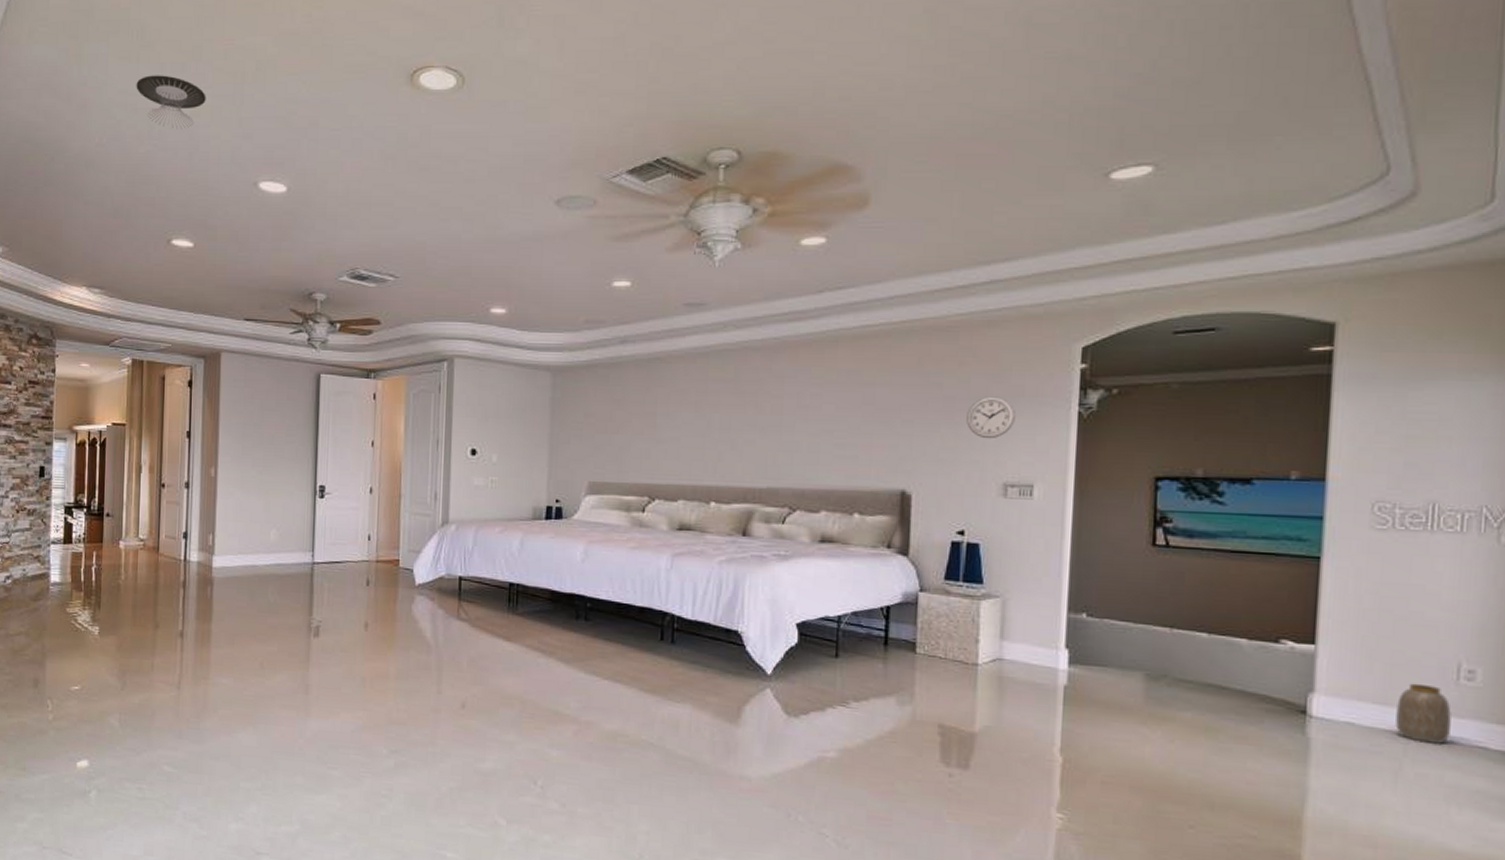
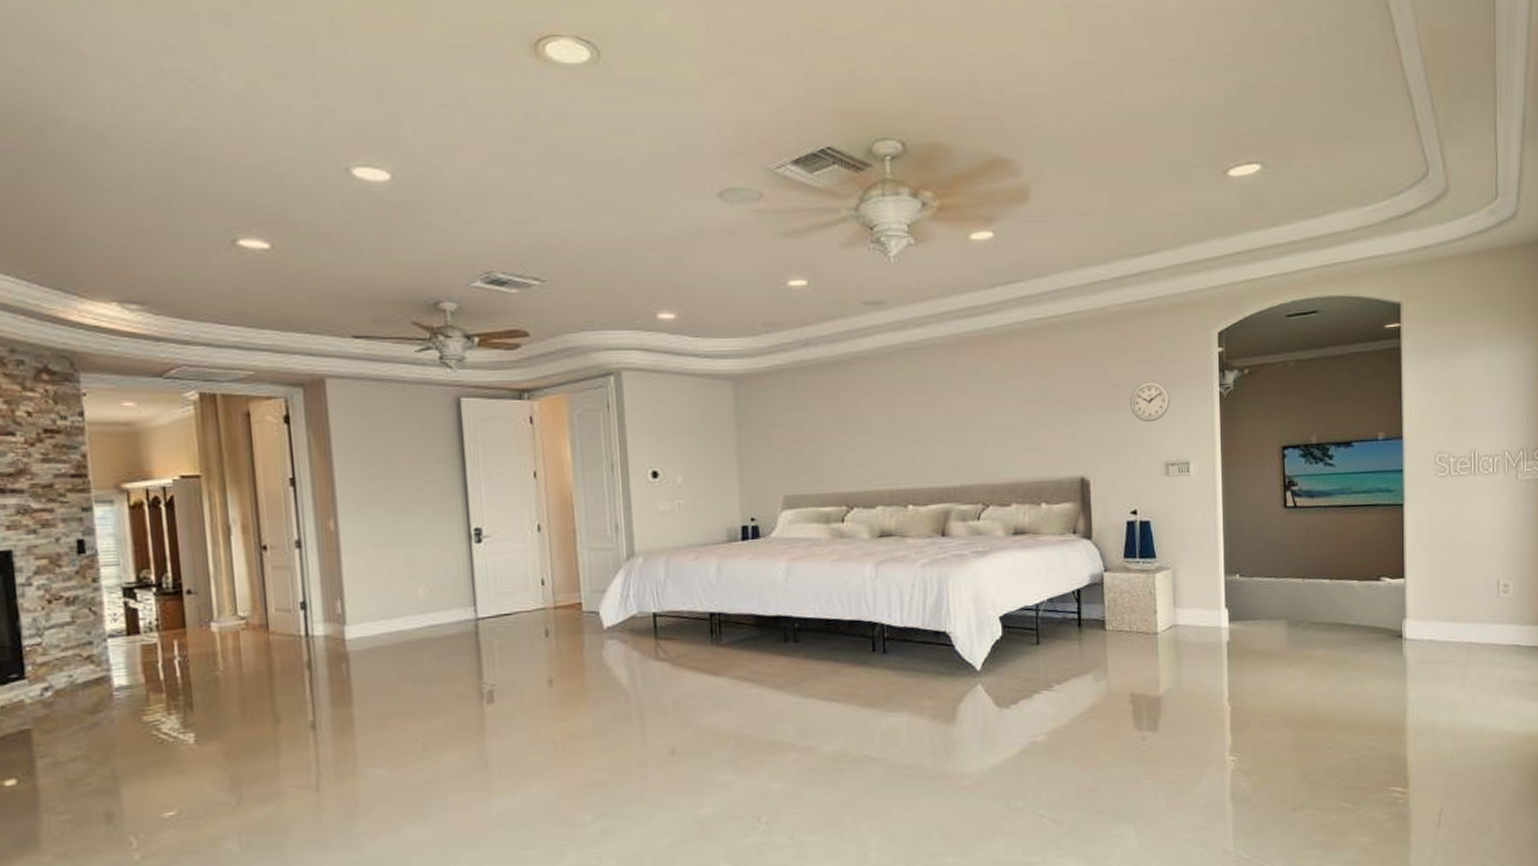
recessed light: present [136,75,206,129] -> none [158,27,265,99]
vase: present [1395,683,1451,744] -> none [1461,600,1496,648]

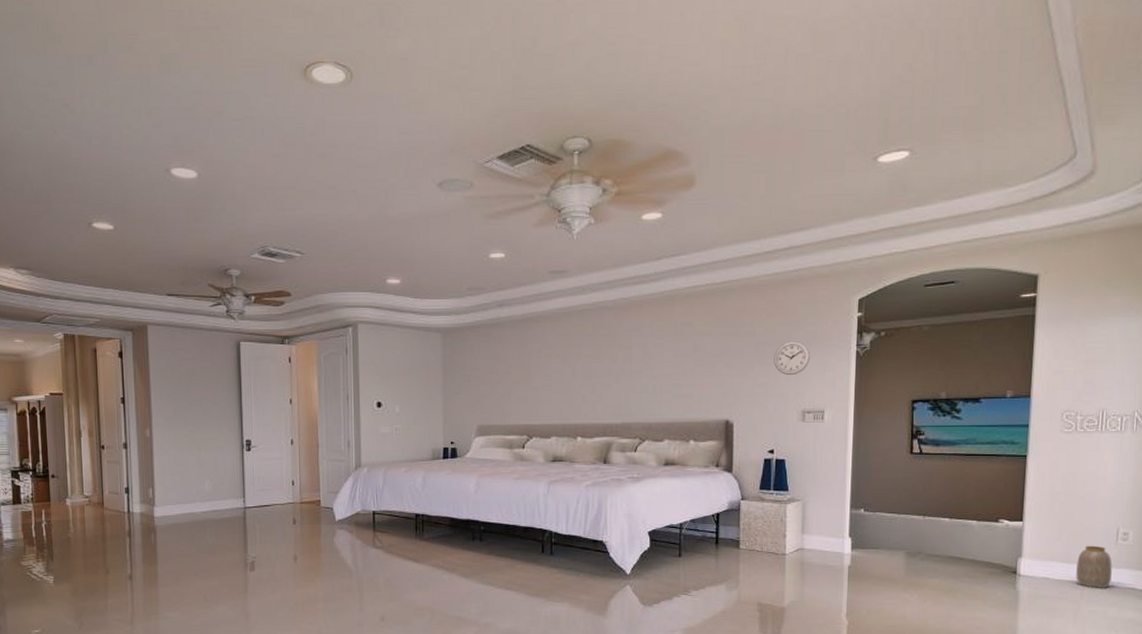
vase: none [1461,600,1496,648] -> present [1076,545,1112,588]

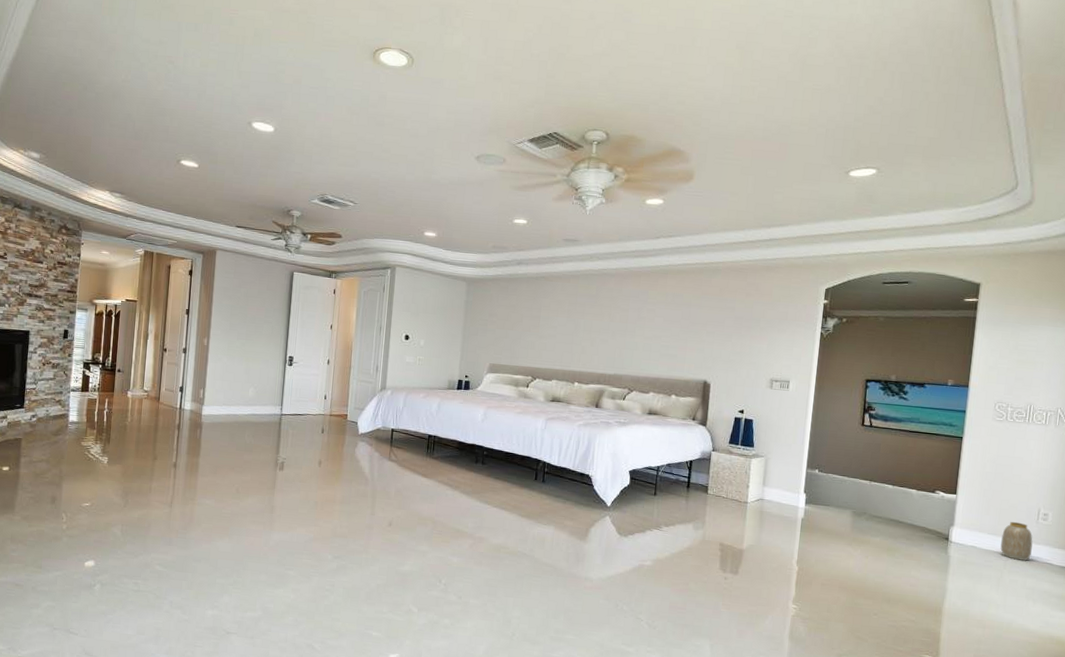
wall clock: present [774,341,810,376] -> none [749,318,781,348]

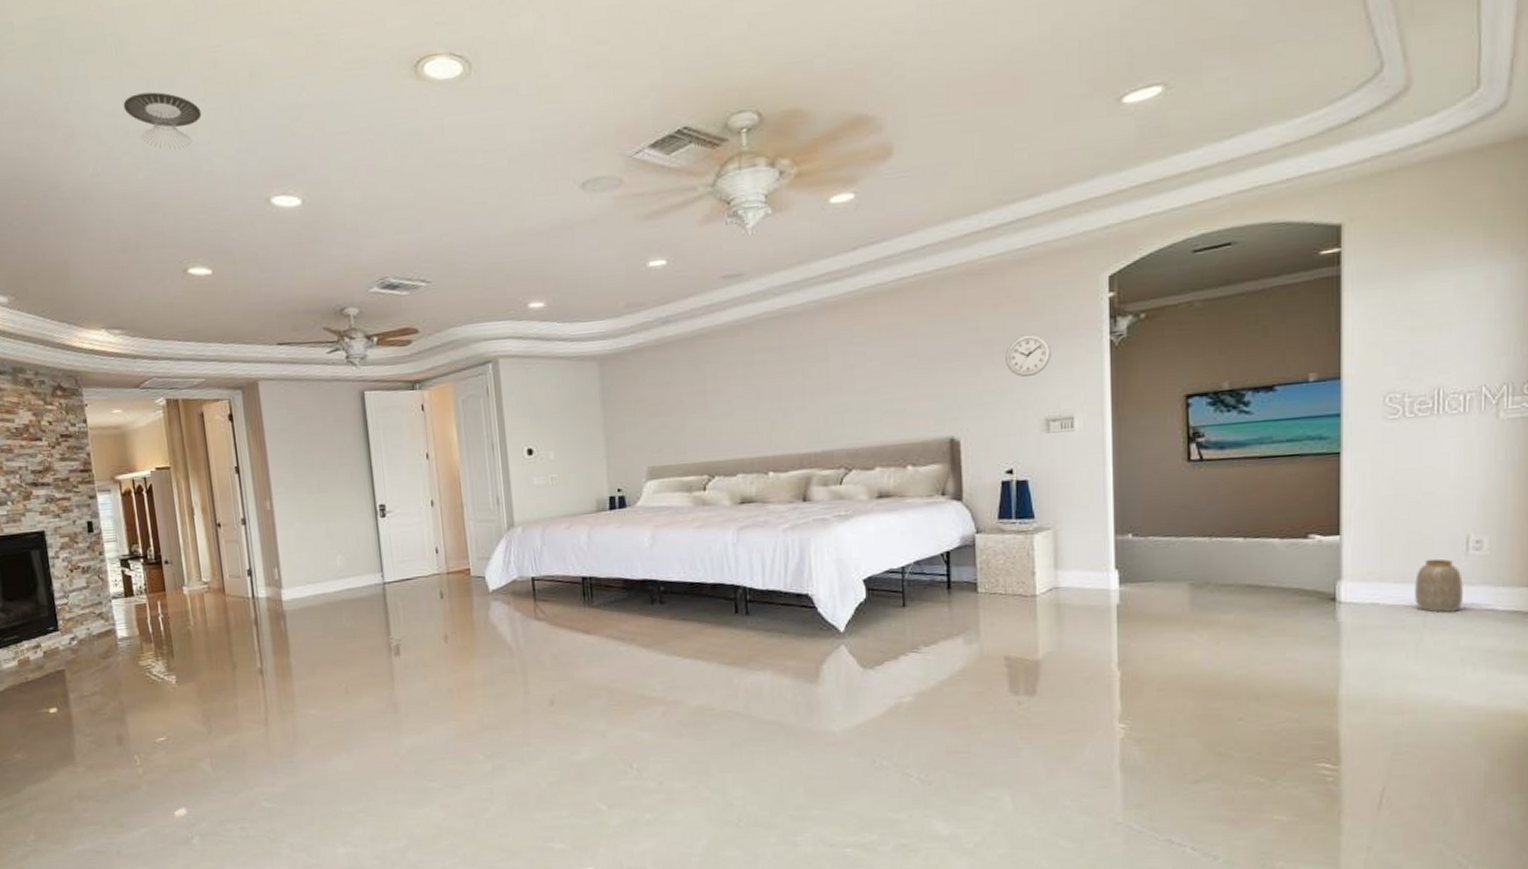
recessed light: none [157,30,214,75] -> present [123,92,202,150]
wall clock: none [749,318,781,348] -> present [1005,334,1051,378]

